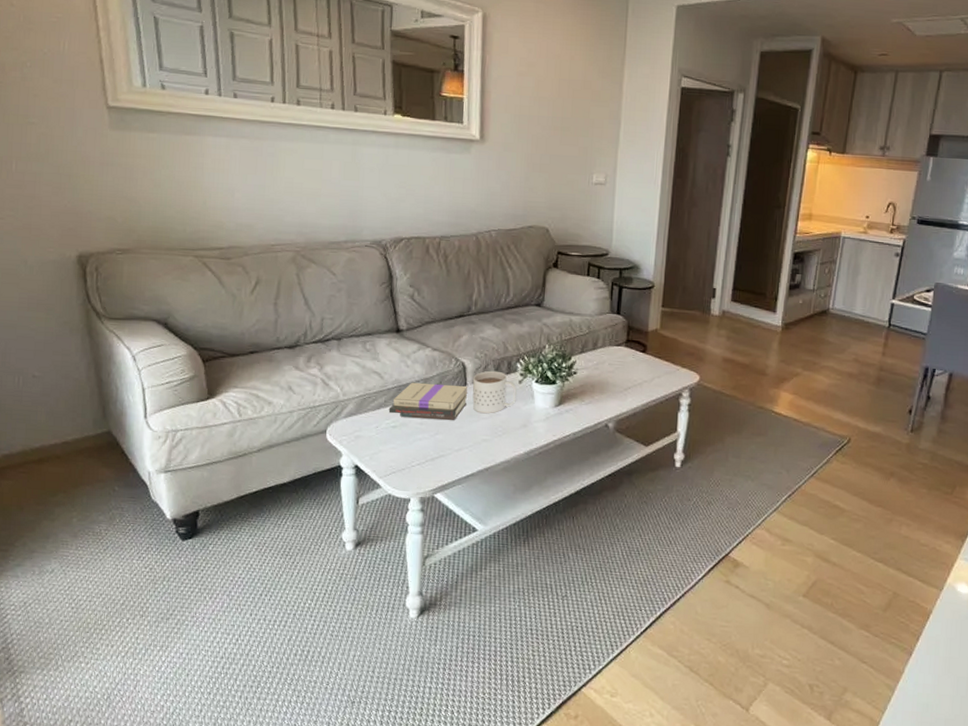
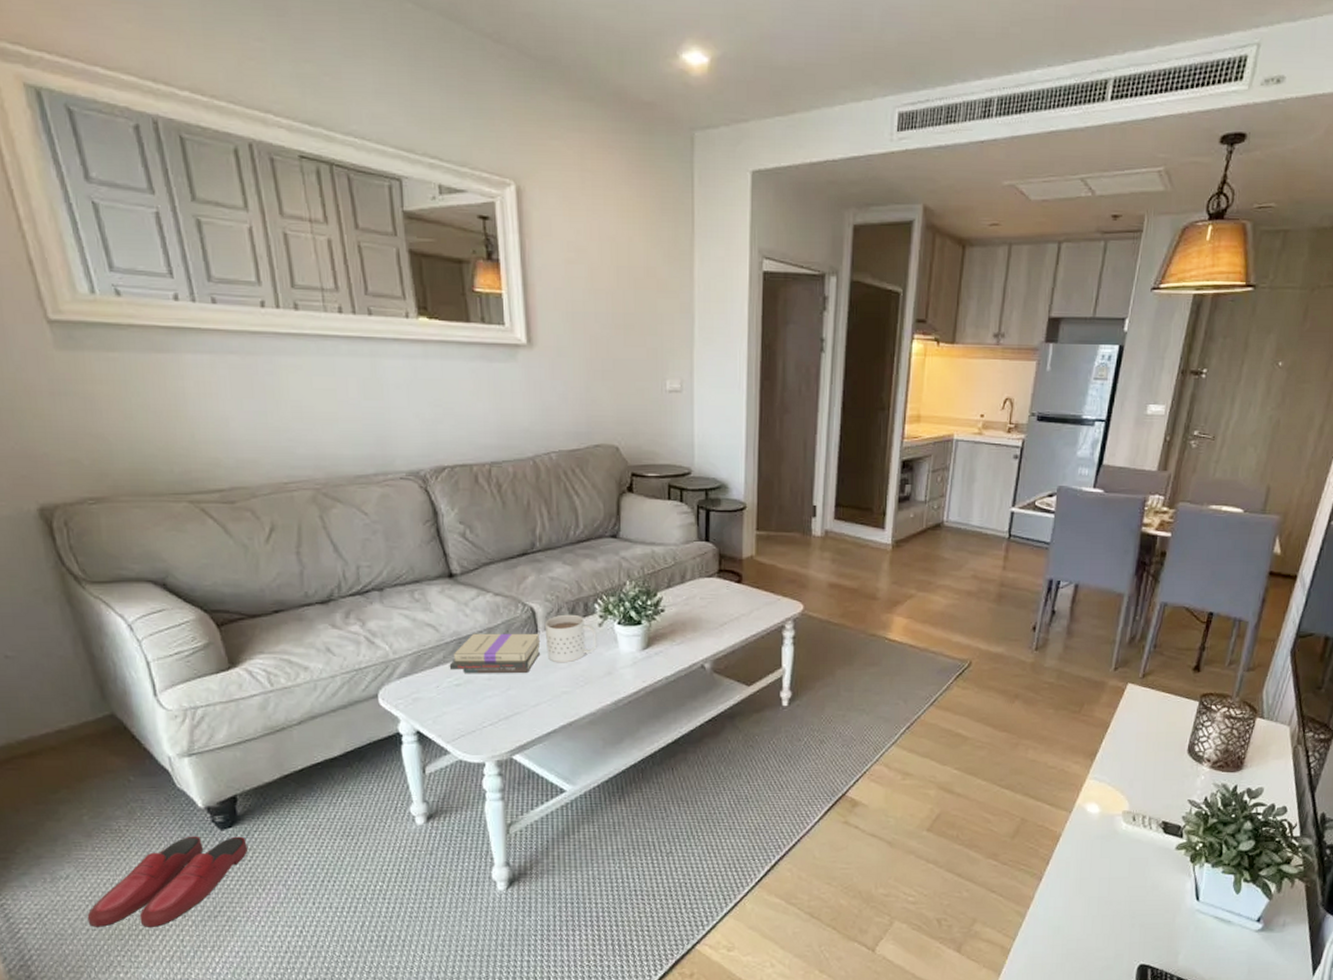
slippers: none [63,543,202,624] -> present [87,836,247,927]

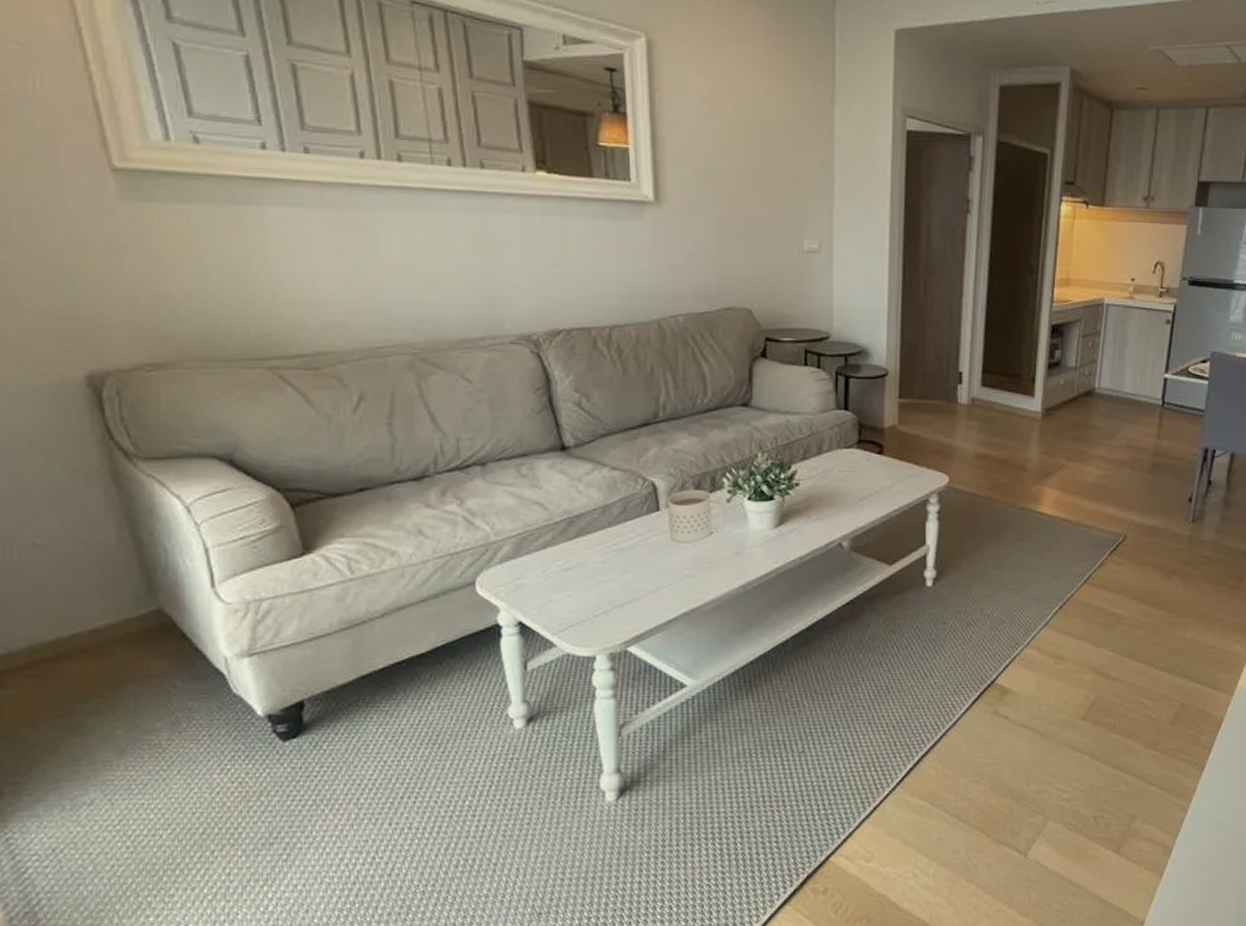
slippers: present [87,836,247,927] -> none [113,748,314,862]
books: present [449,633,541,673] -> none [558,510,662,556]

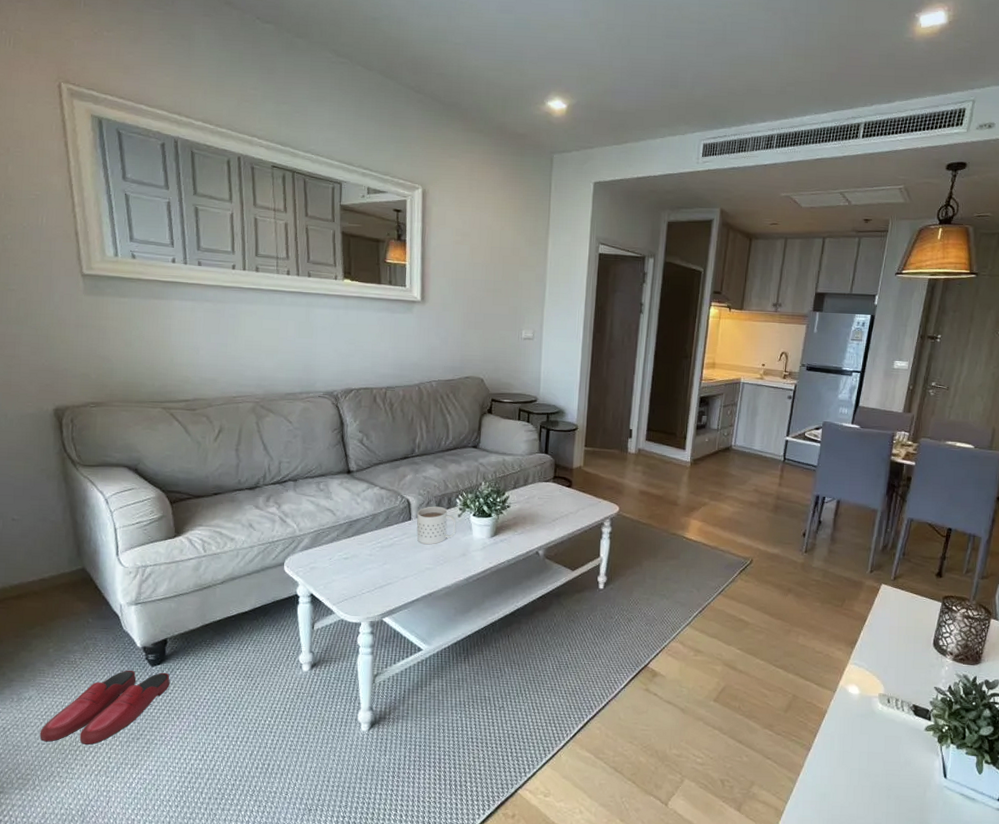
slippers: none [113,748,314,862] -> present [40,670,170,745]

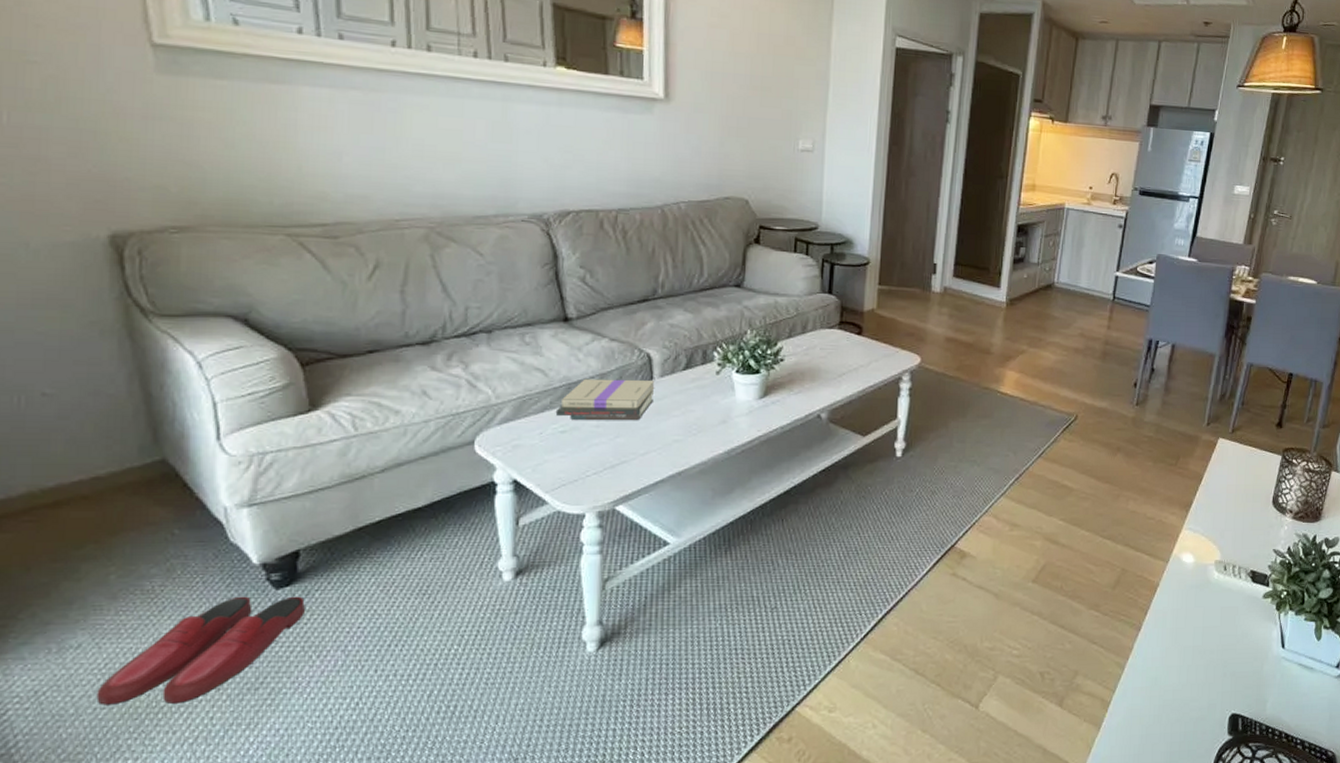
books: none [340,518,413,551] -> present [555,378,655,420]
mug: present [416,506,456,545] -> none [660,361,714,411]

